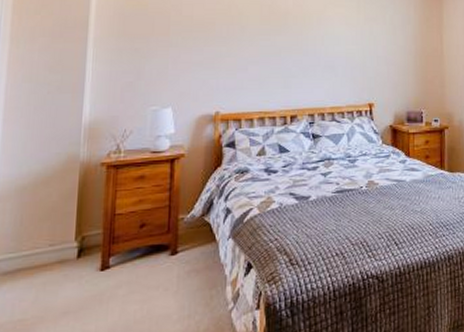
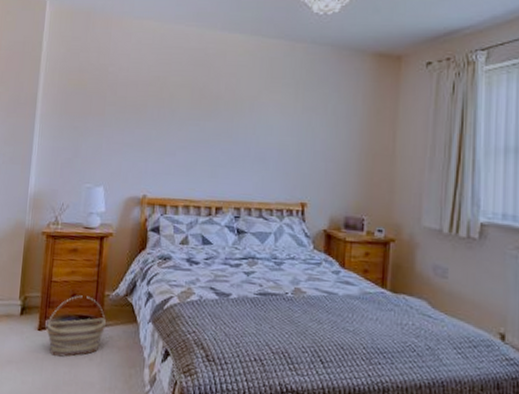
basket: none [111,223,181,295] -> present [46,295,106,357]

